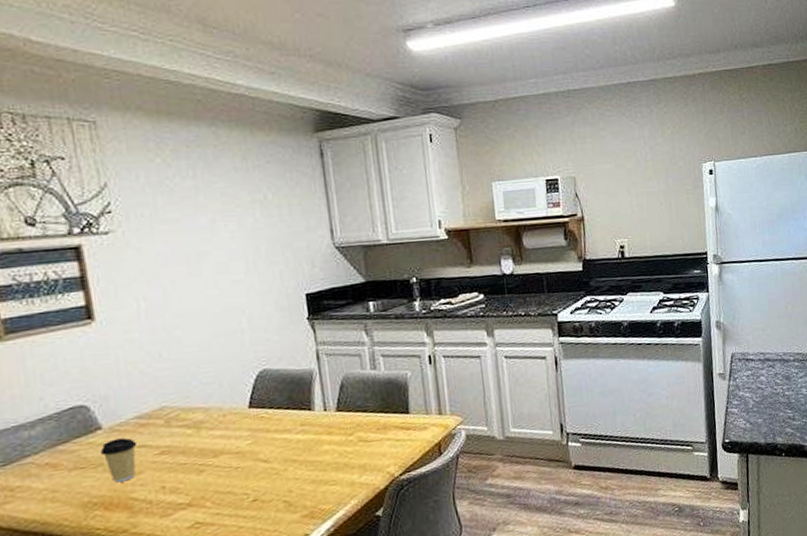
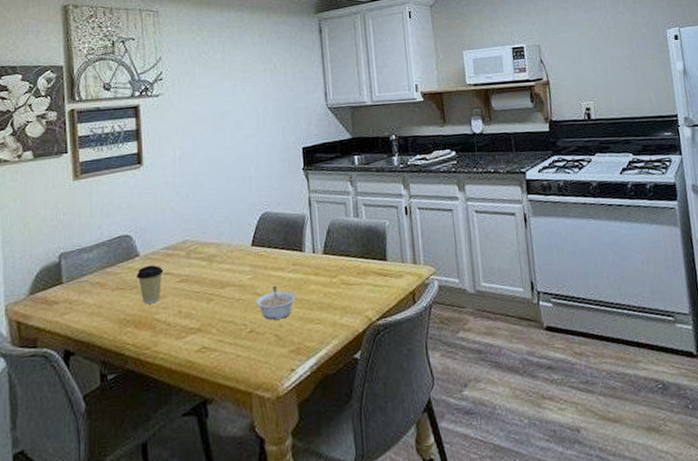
legume: none [258,448,307,487] -> present [255,285,296,320]

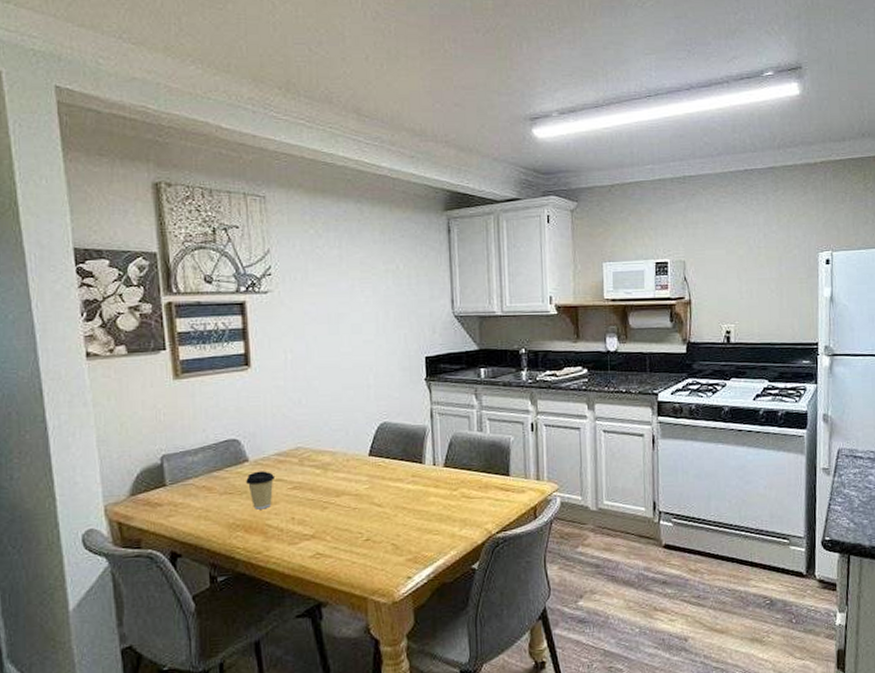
legume: present [255,285,296,320] -> none [372,496,415,530]

